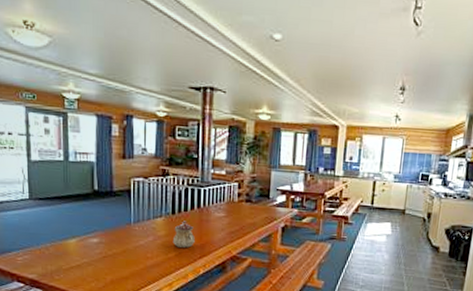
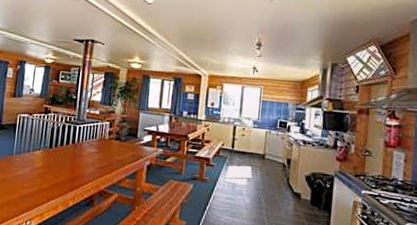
teapot: present [172,221,195,248] -> none [47,154,68,180]

